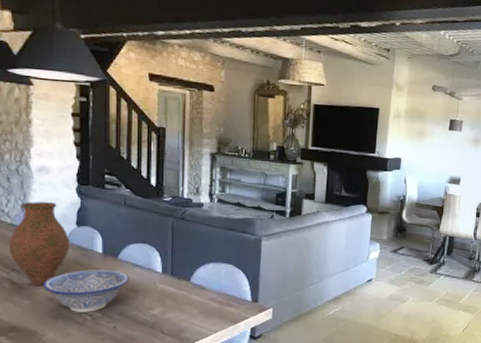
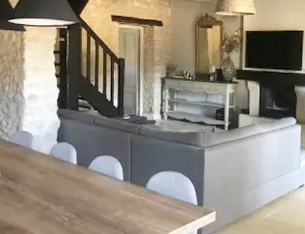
vase: present [9,201,71,286] -> none [8,123,53,192]
decorative bowl: present [44,270,129,312] -> none [32,178,97,214]

